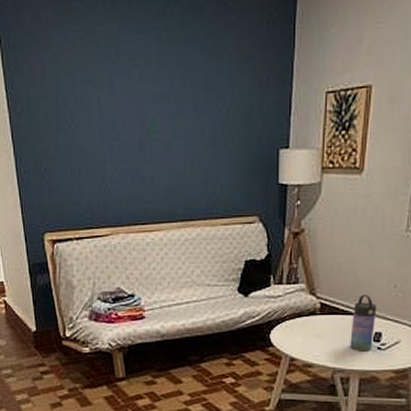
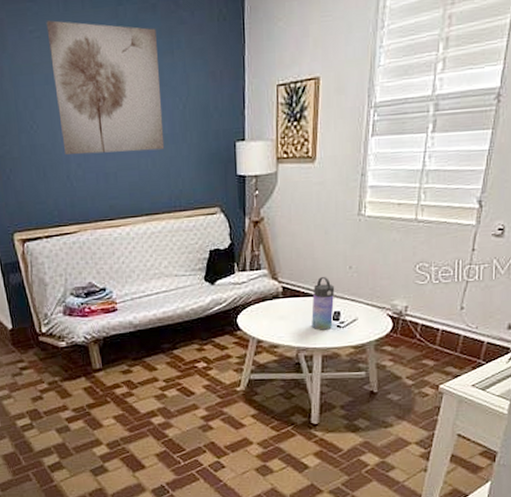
wall art: none [91,20,205,157] -> present [46,20,165,156]

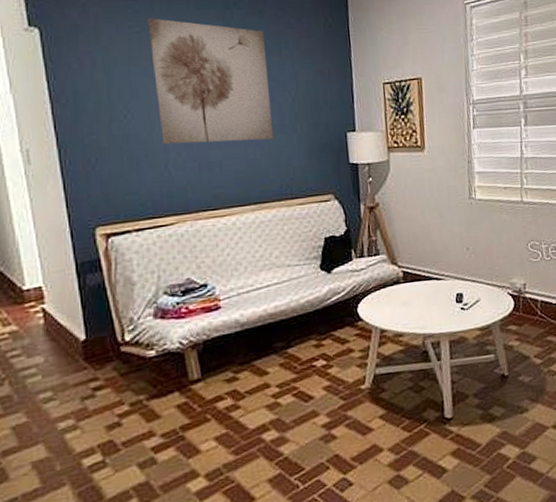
water bottle: present [311,277,335,330] -> none [433,259,457,314]

